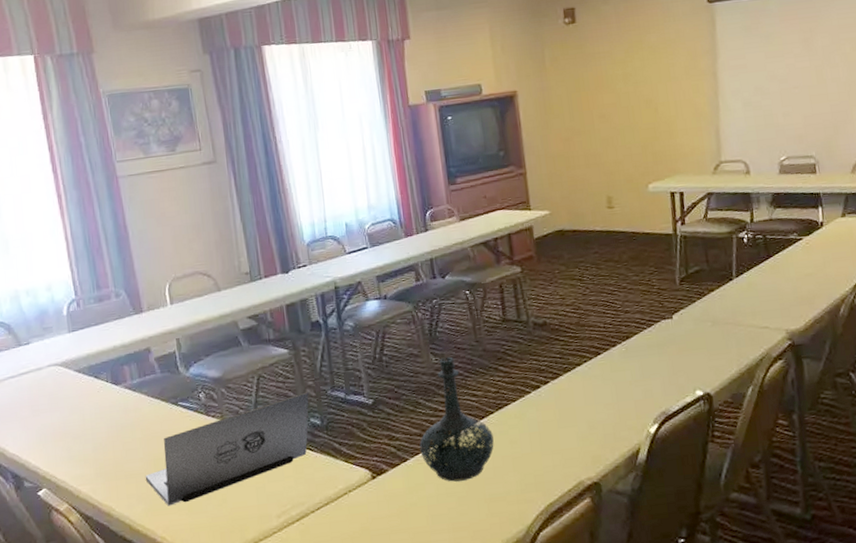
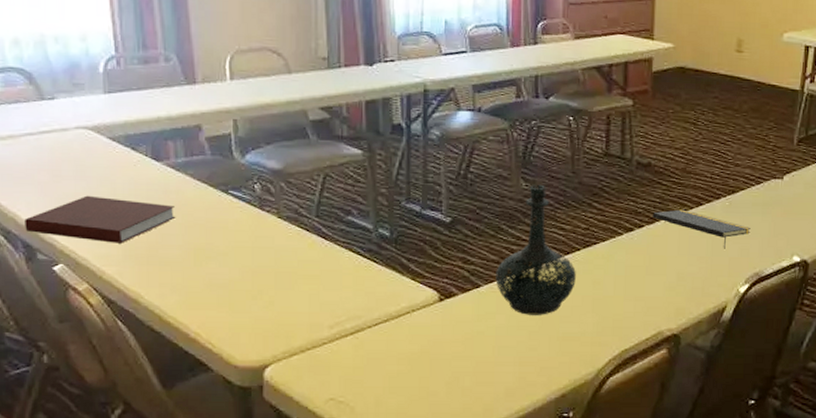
notebook: none [12,422,136,464] -> present [25,195,176,243]
laptop: present [145,392,309,506] -> none [182,199,380,301]
notepad: none [555,361,650,393] -> present [652,209,751,249]

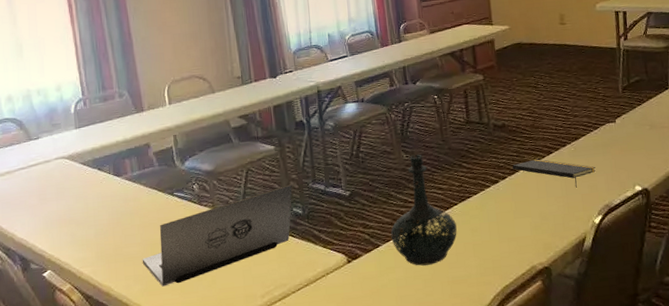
notebook: present [25,195,176,243] -> none [20,210,135,248]
laptop: none [182,199,380,301] -> present [142,184,292,287]

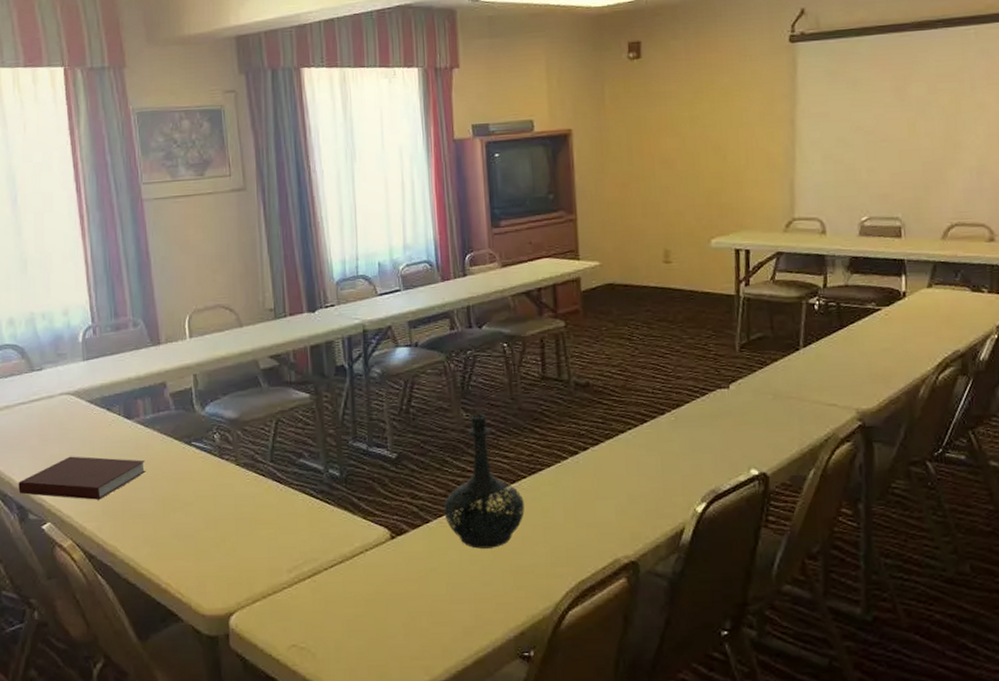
notebook: none [20,210,135,248] -> present [18,456,146,500]
laptop: present [142,184,292,287] -> none [153,440,329,551]
notepad: present [512,159,596,188] -> none [595,428,701,467]

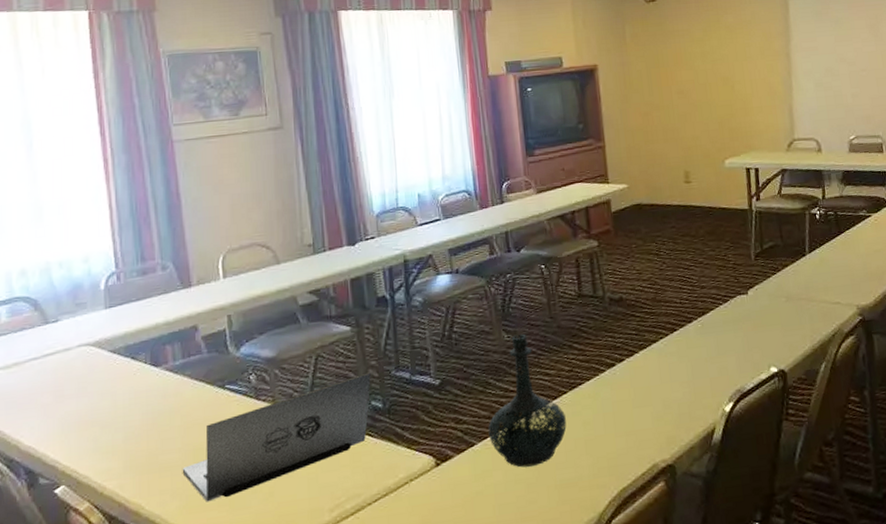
notebook: present [18,456,146,500] -> none [27,408,175,458]
laptop: none [153,440,329,551] -> present [182,372,371,502]

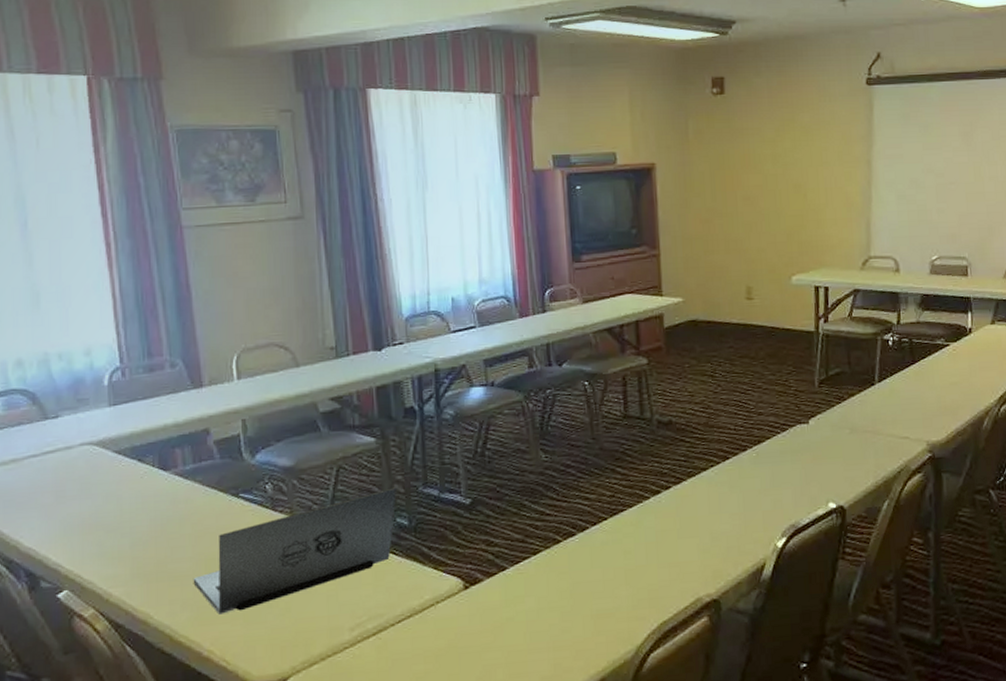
bottle: present [488,334,567,468] -> none [521,454,606,595]

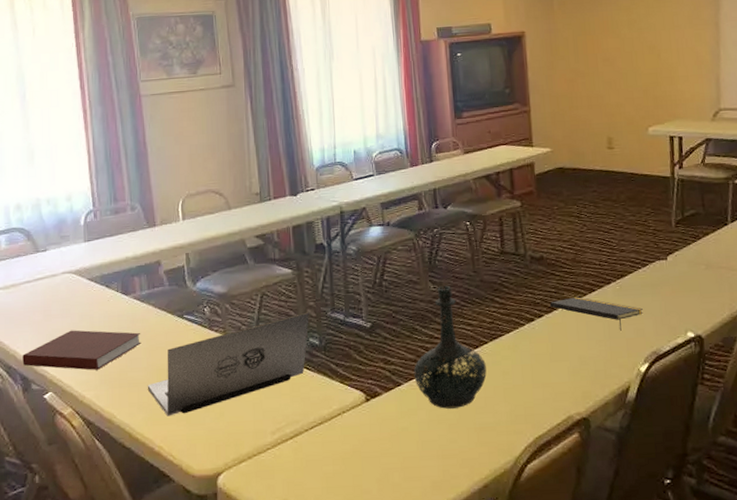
notebook: none [27,514,185,562] -> present [22,330,141,370]
bottle: none [521,454,606,595] -> present [414,285,487,409]
notepad: none [678,465,782,503] -> present [549,297,643,331]

